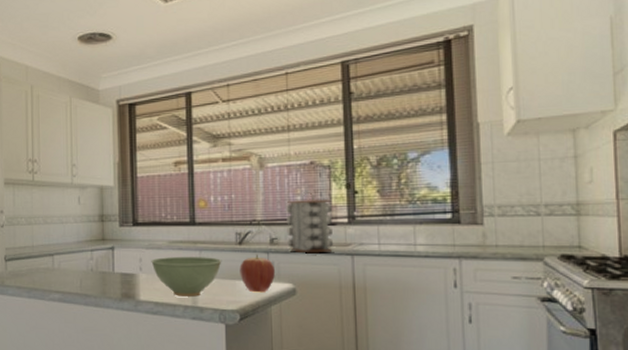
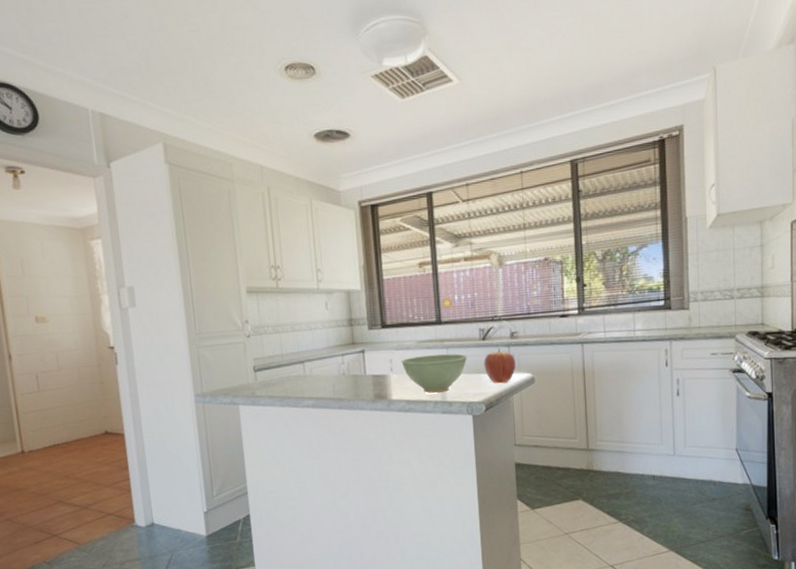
spice rack: present [286,191,333,254] -> none [524,286,566,345]

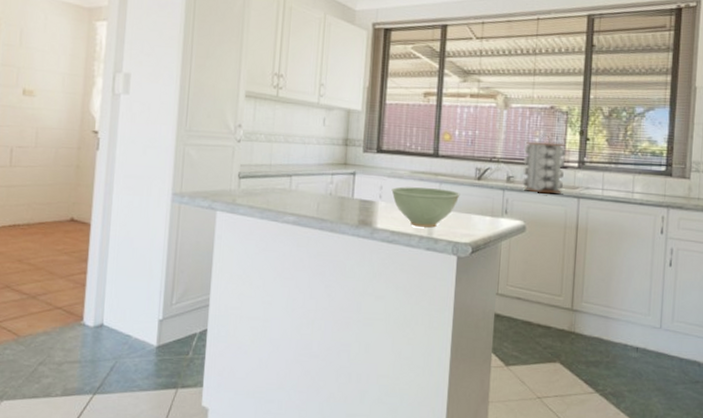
fruit: present [484,348,516,384] -> none [475,190,508,228]
spice rack: none [524,286,566,345] -> present [522,134,565,194]

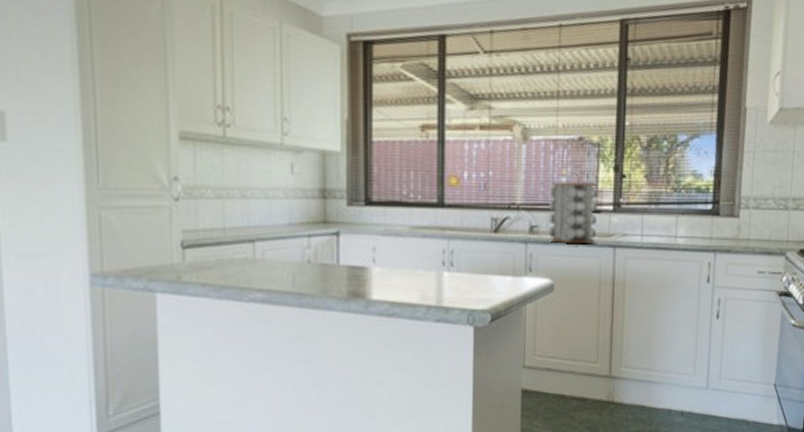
bowl: present [391,186,461,229] -> none [387,246,474,296]

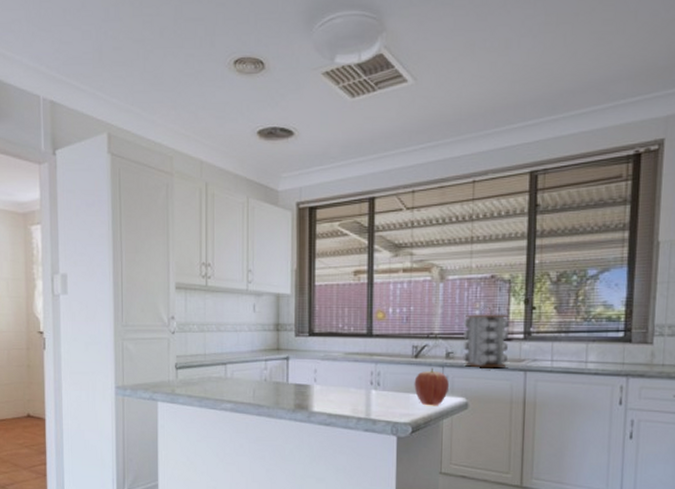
fruit: none [493,244,533,289] -> present [414,368,449,406]

